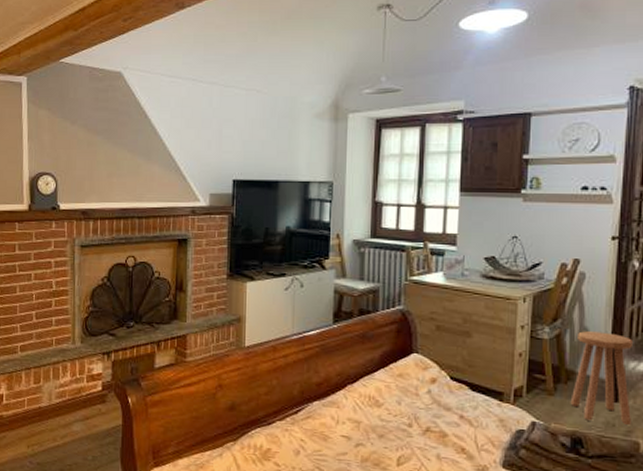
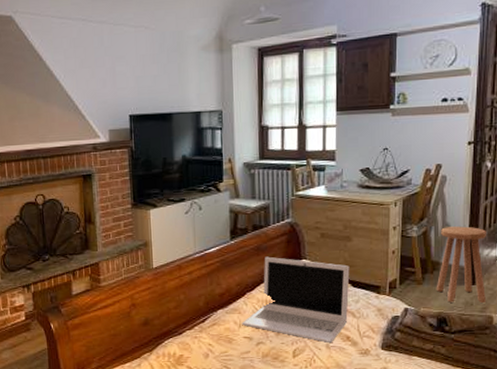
laptop: none [340,345,468,453] -> present [242,256,350,343]

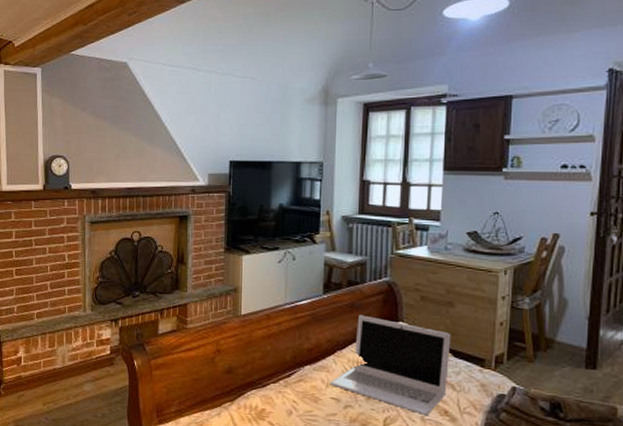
stool: present [436,226,486,304] -> none [549,302,610,392]

